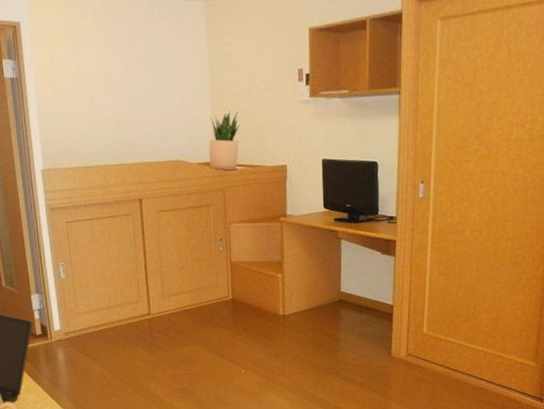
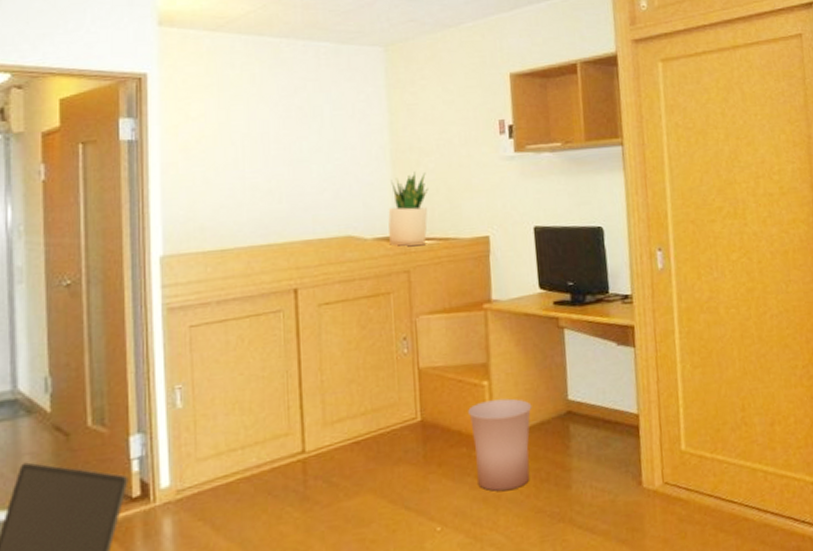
waste bin: none [266,287,314,351] -> present [468,398,532,491]

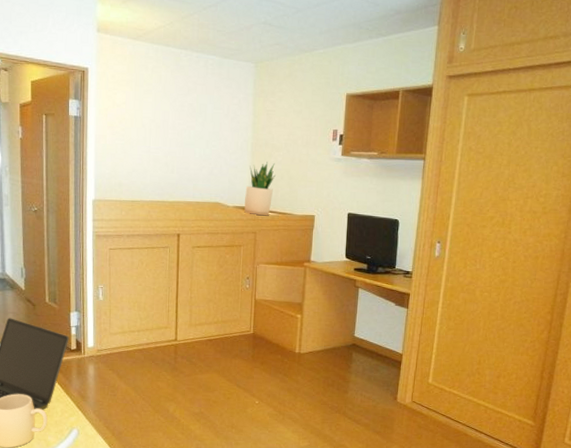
waste bin: present [468,398,532,491] -> none [285,328,329,387]

